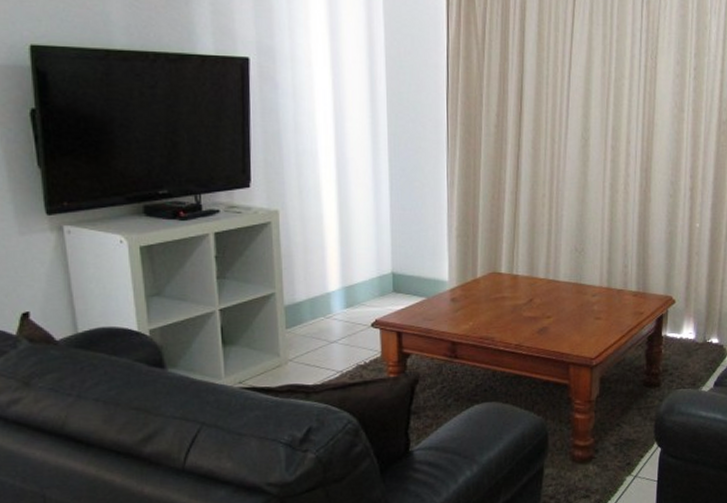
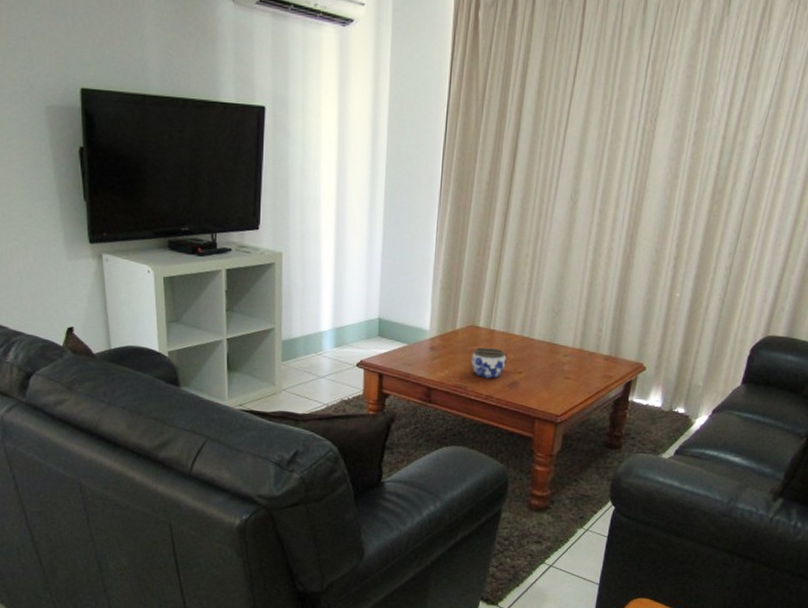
jar: none [496,293,533,326] -> present [471,347,507,379]

